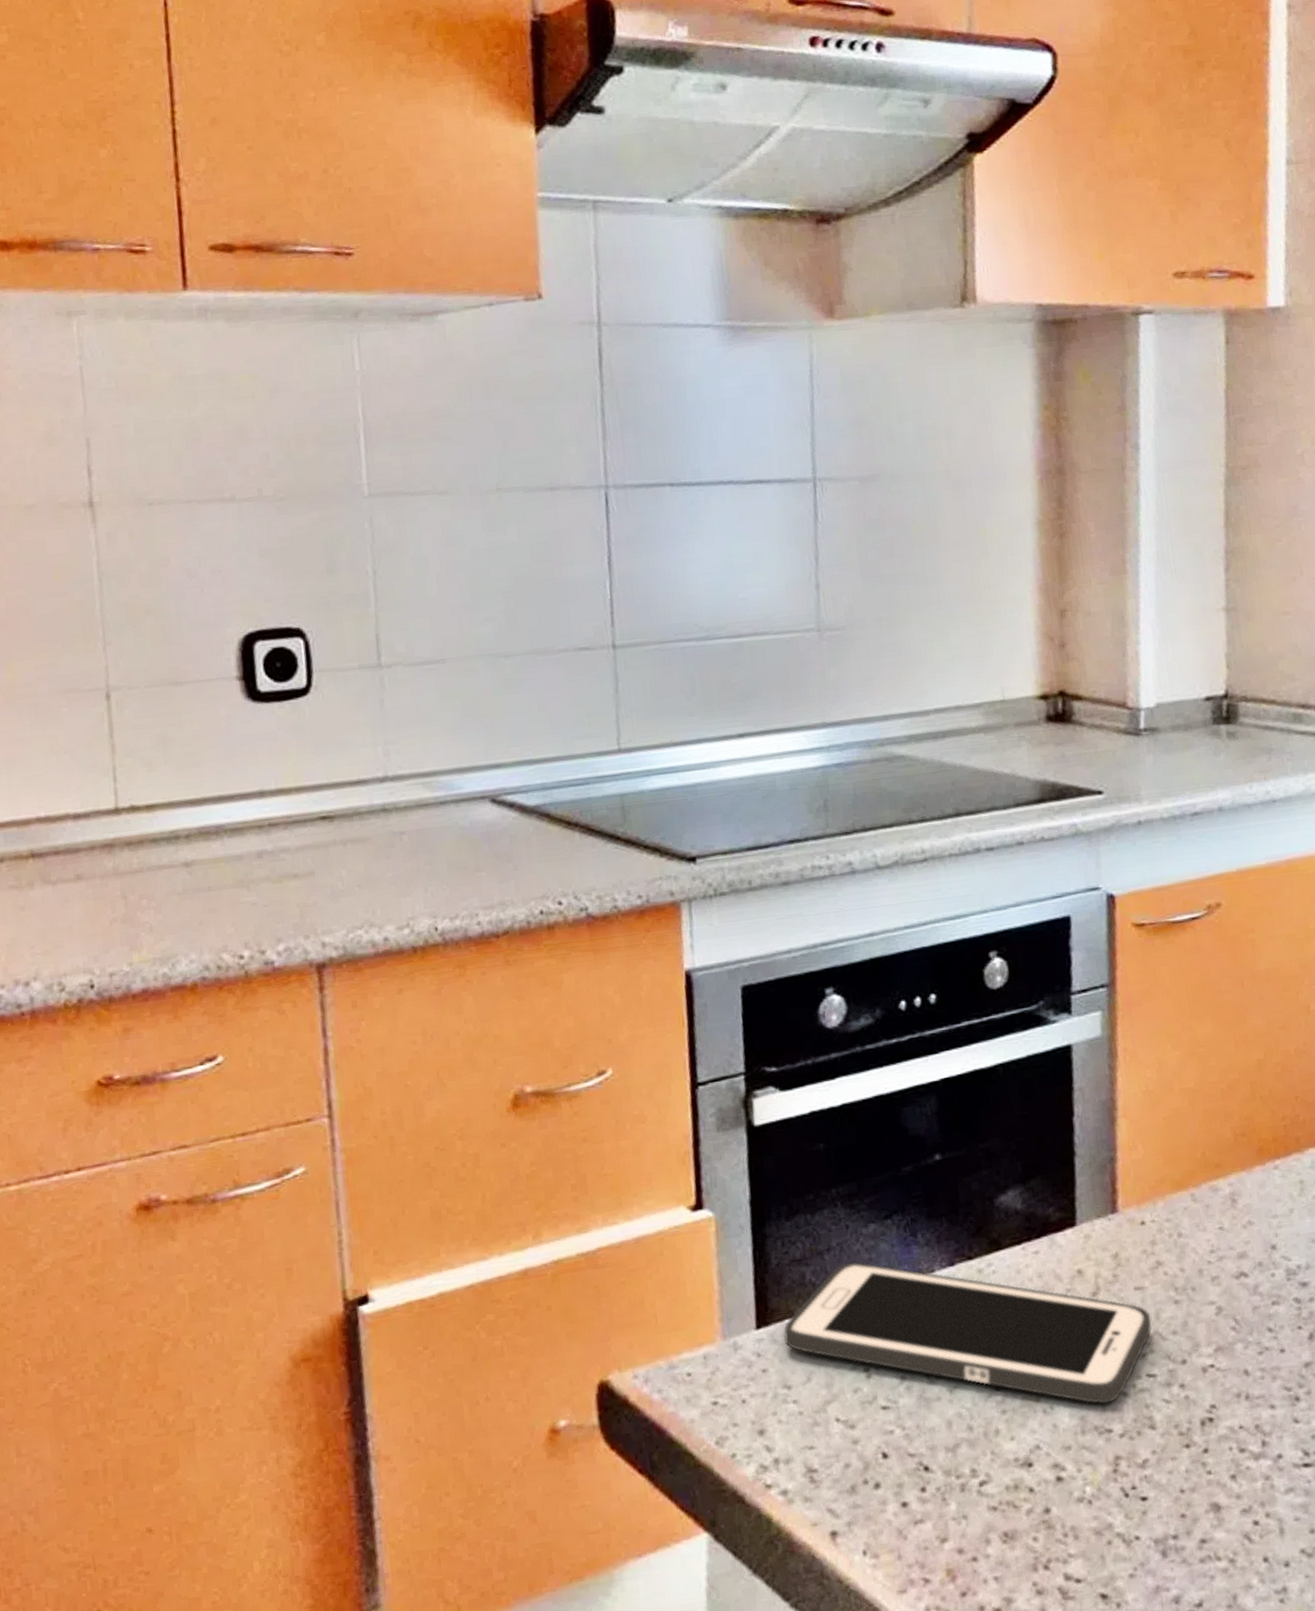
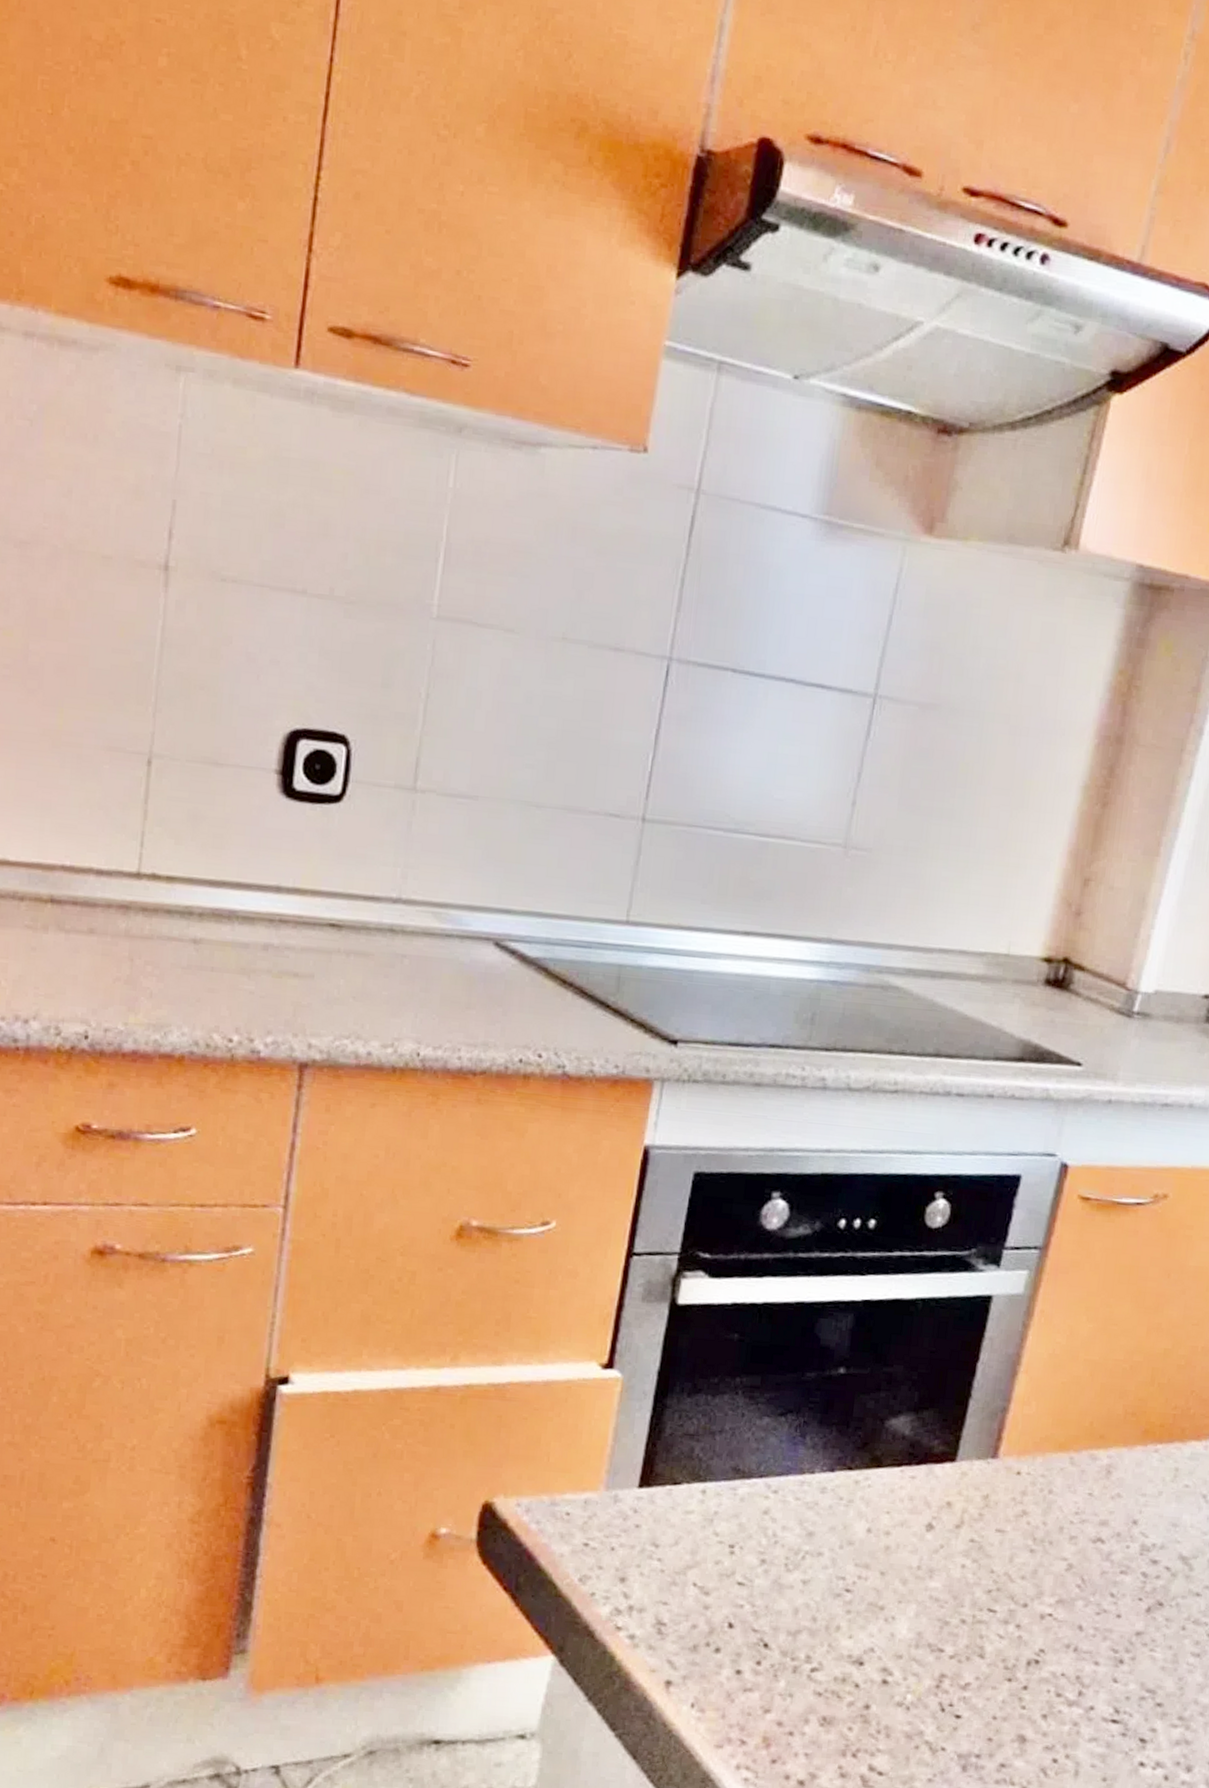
cell phone: present [783,1262,1152,1404] -> none [661,1447,1005,1626]

